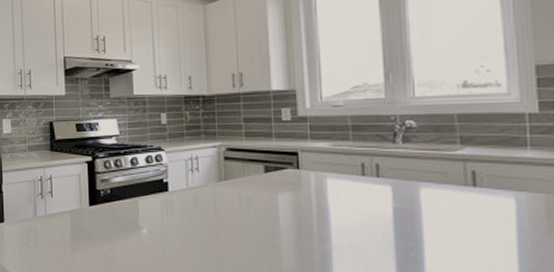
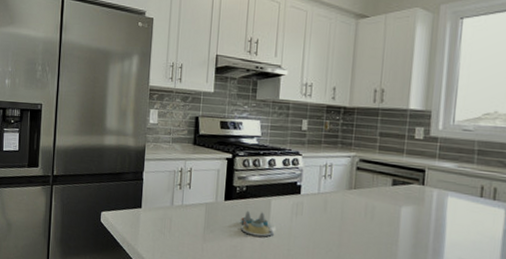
salt and pepper shaker set: none [109,214,145,241] -> present [240,210,274,237]

